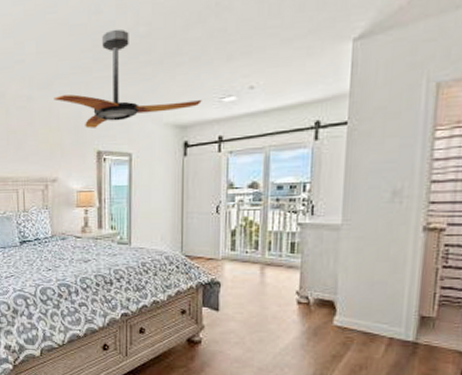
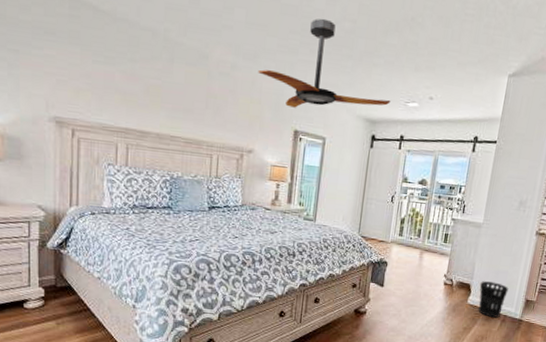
wastebasket: none [347,296,391,341] -> present [477,281,509,318]

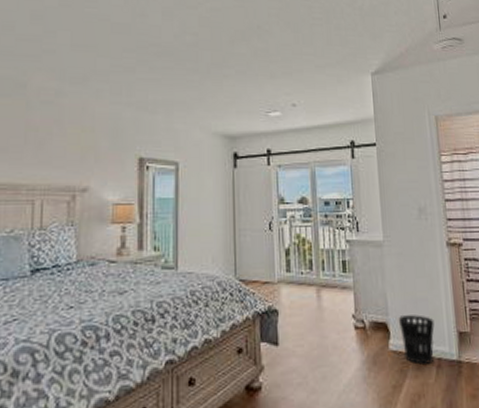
ceiling fan: present [258,18,391,108] -> none [89,34,249,132]

